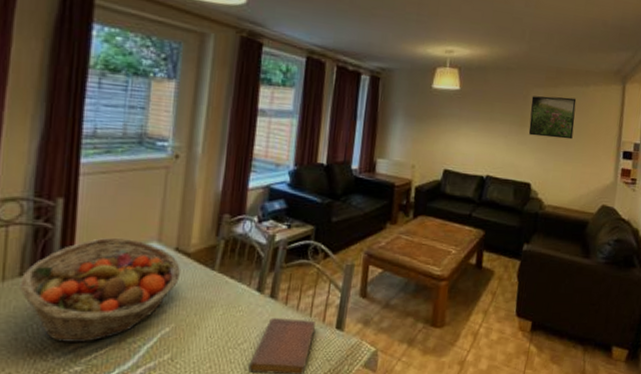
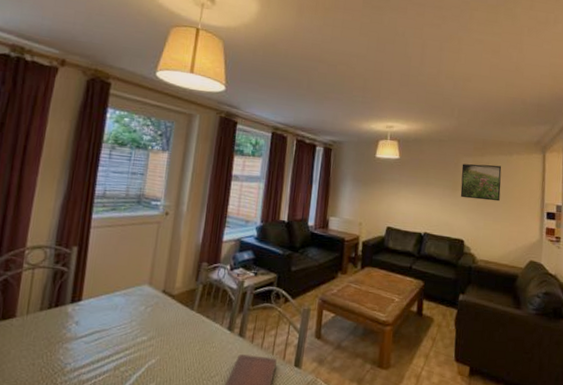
fruit basket: present [19,237,180,342] -> none [39,280,166,370]

